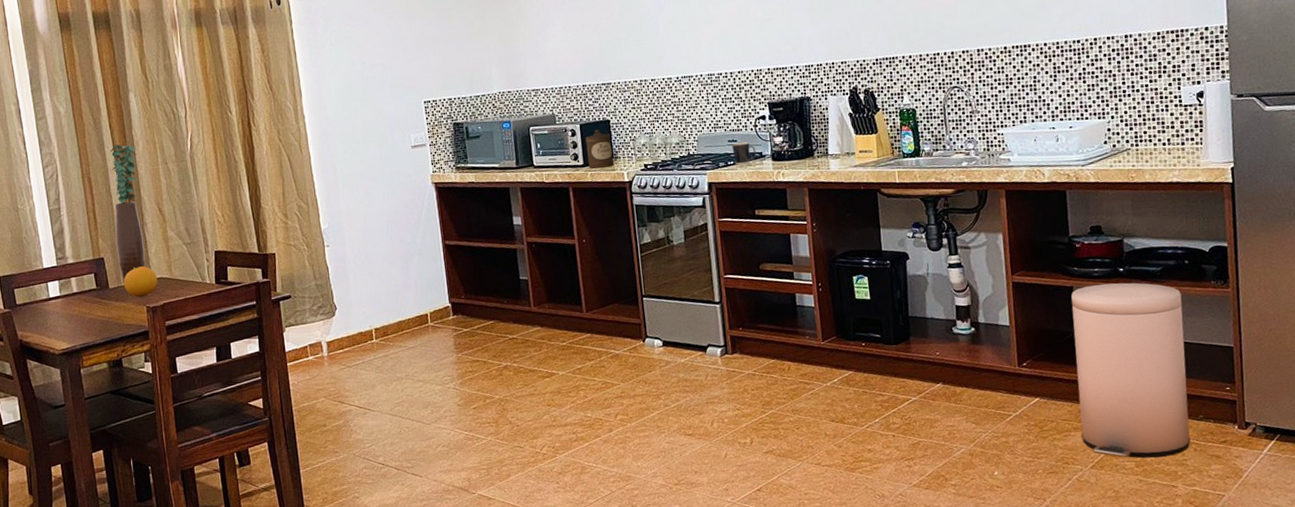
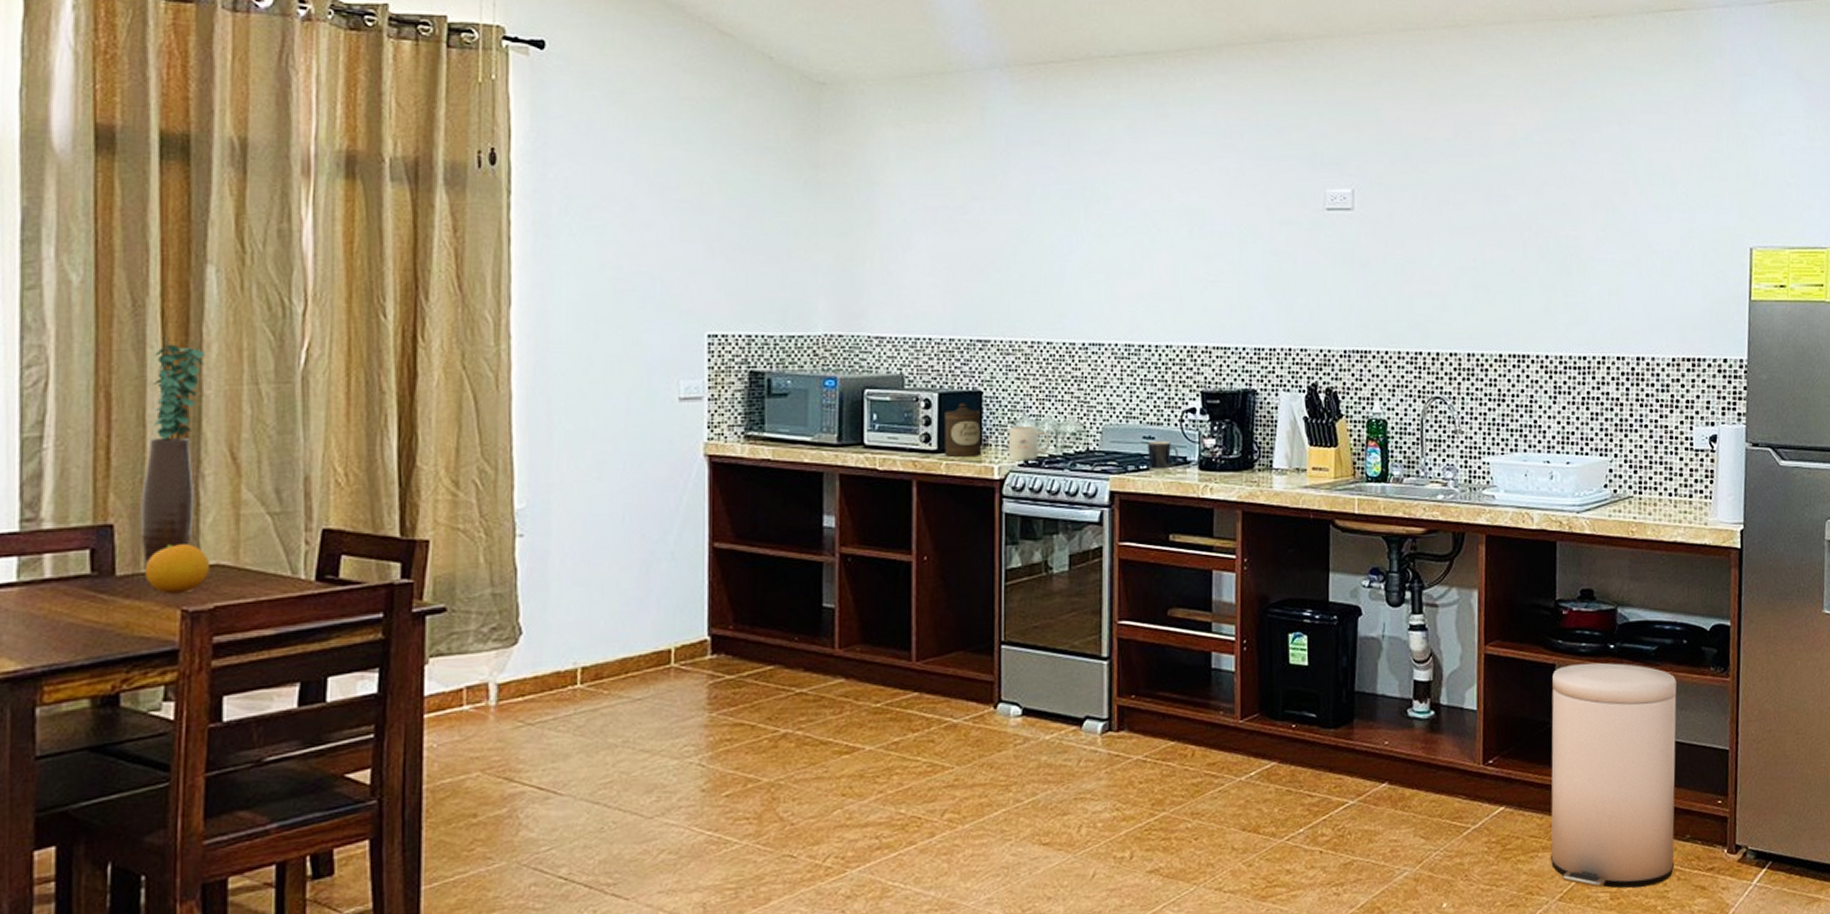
mug: none [631,141,662,168] -> present [1008,425,1051,462]

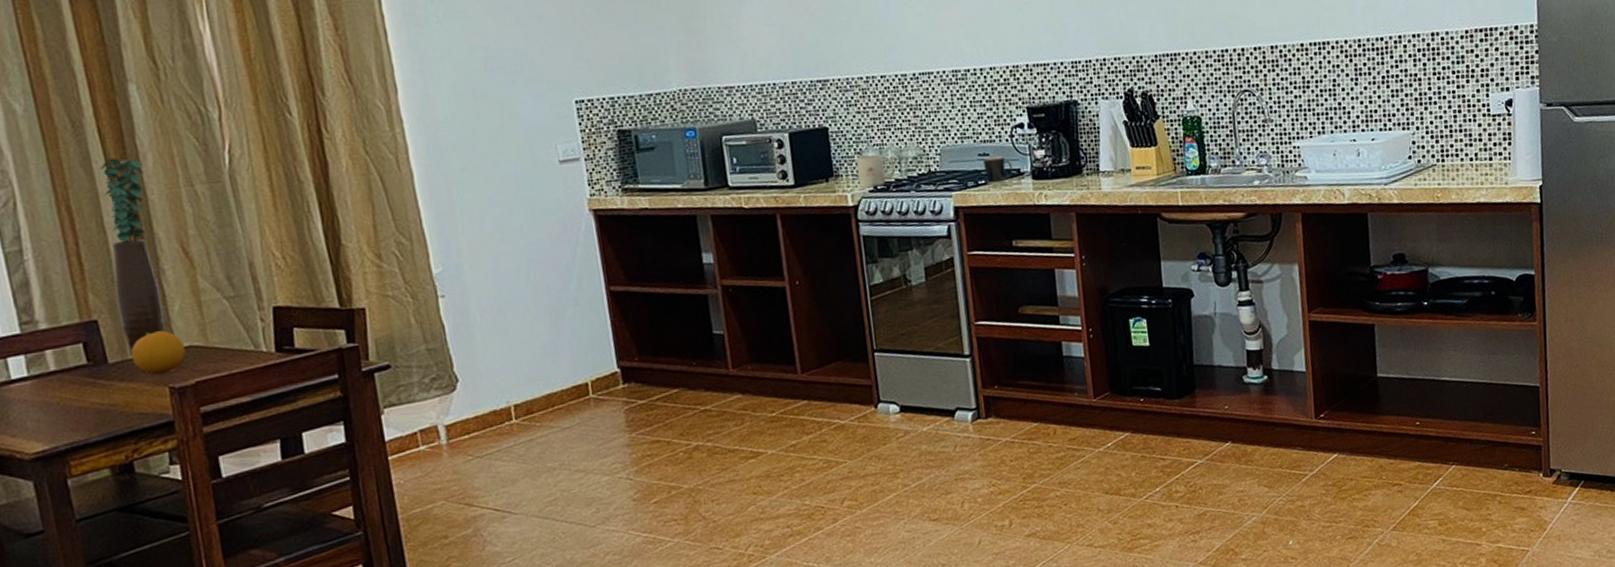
canister: present [944,403,982,458] -> none [796,139,835,191]
pedal bin: present [1550,662,1677,888] -> none [1372,317,1495,517]

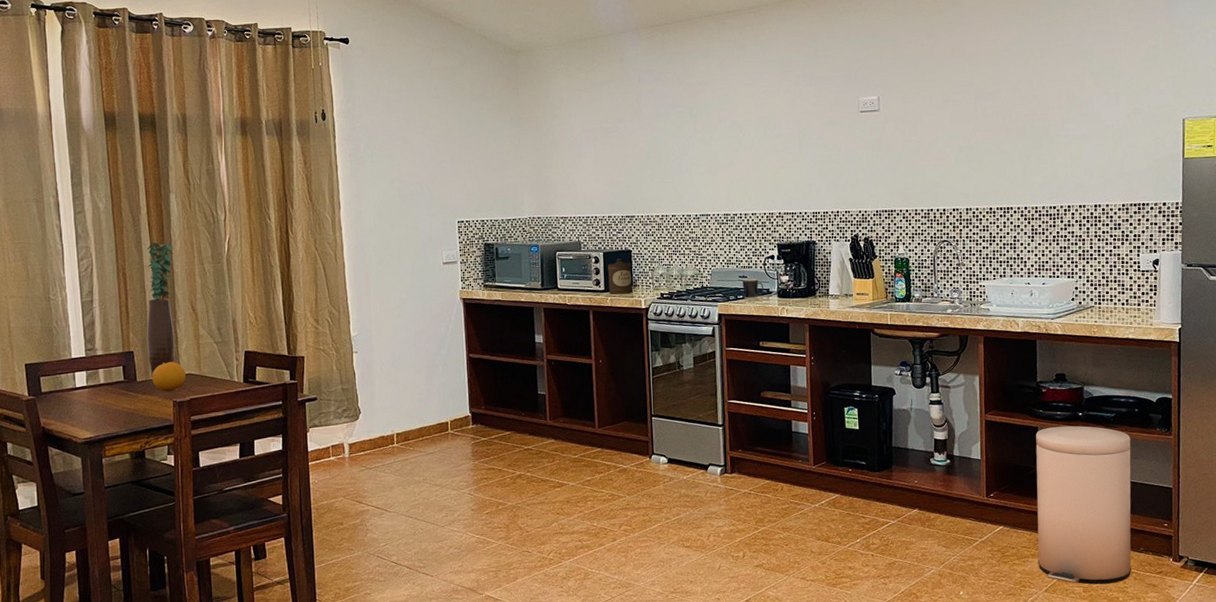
canister: none [796,139,835,191] -> present [608,258,633,295]
mug: present [856,154,896,189] -> none [649,271,678,296]
pedal bin: none [1372,317,1495,517] -> present [1035,425,1131,584]

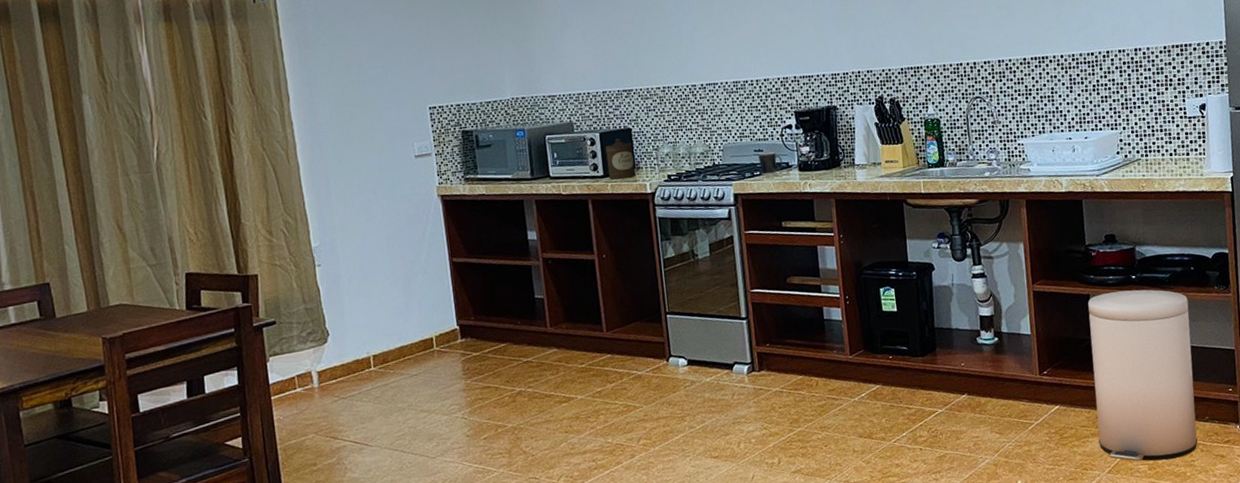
vase: present [146,237,175,378] -> none [57,147,101,312]
fruit: present [151,362,187,392] -> none [73,291,117,328]

